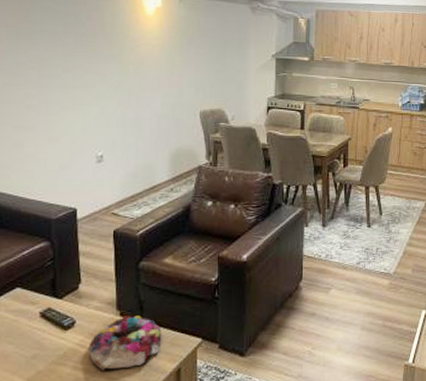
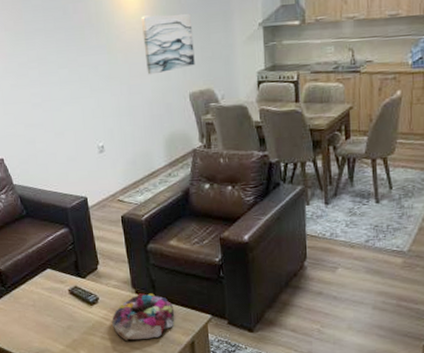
wall art: none [158,33,209,90] -> present [141,13,195,75]

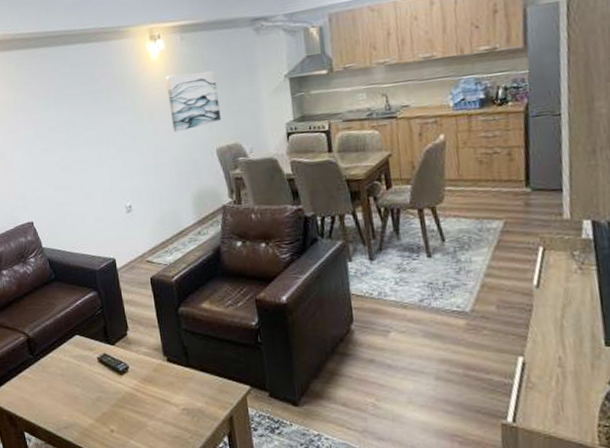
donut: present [112,293,174,341] -> none [143,361,210,414]

